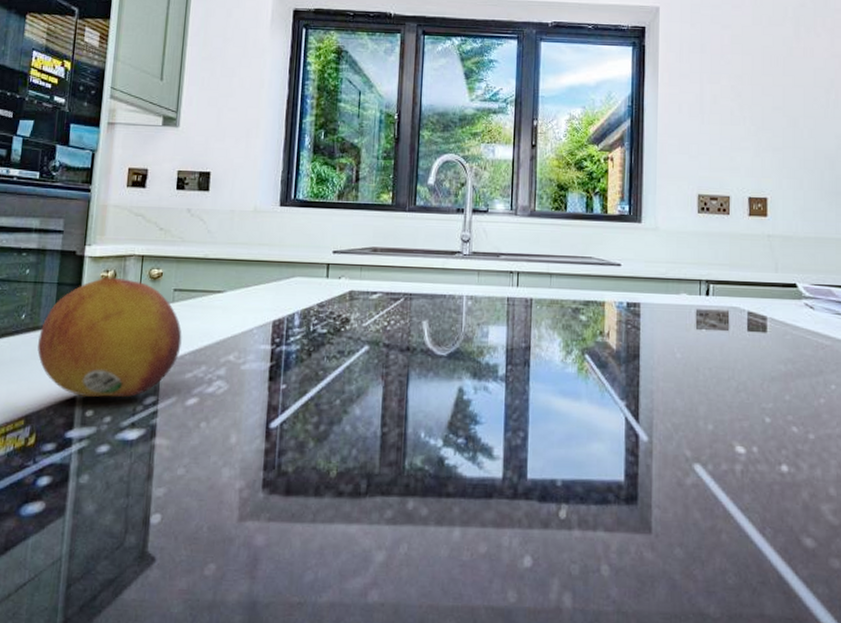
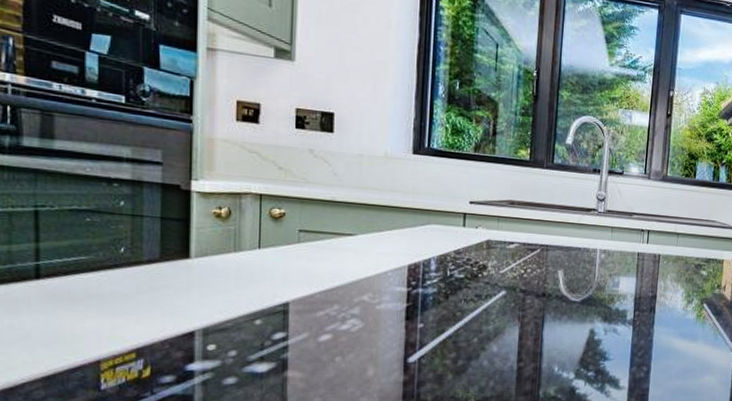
fruit: present [37,277,182,397] -> none [144,213,311,333]

